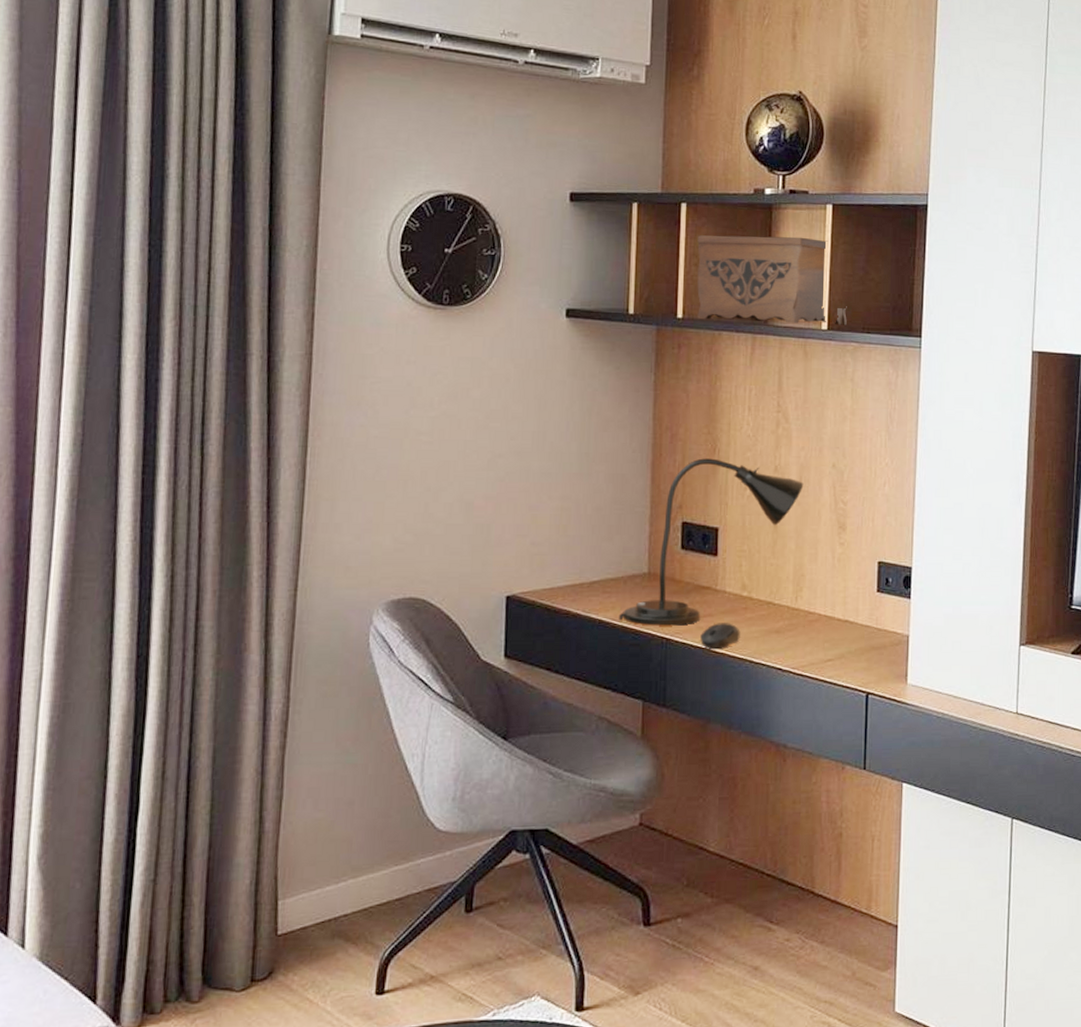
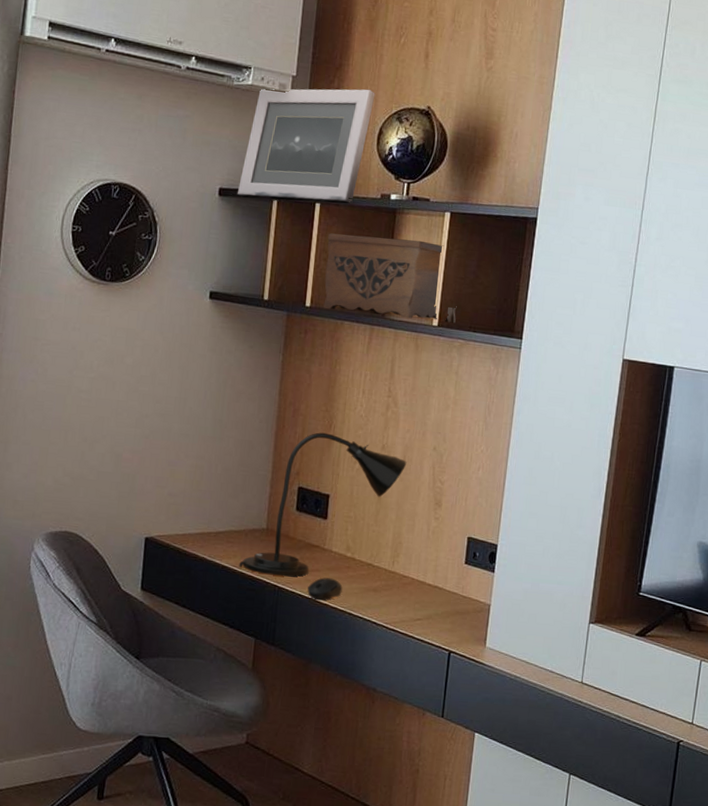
picture frame: none [591,76,740,202] -> present [237,88,375,205]

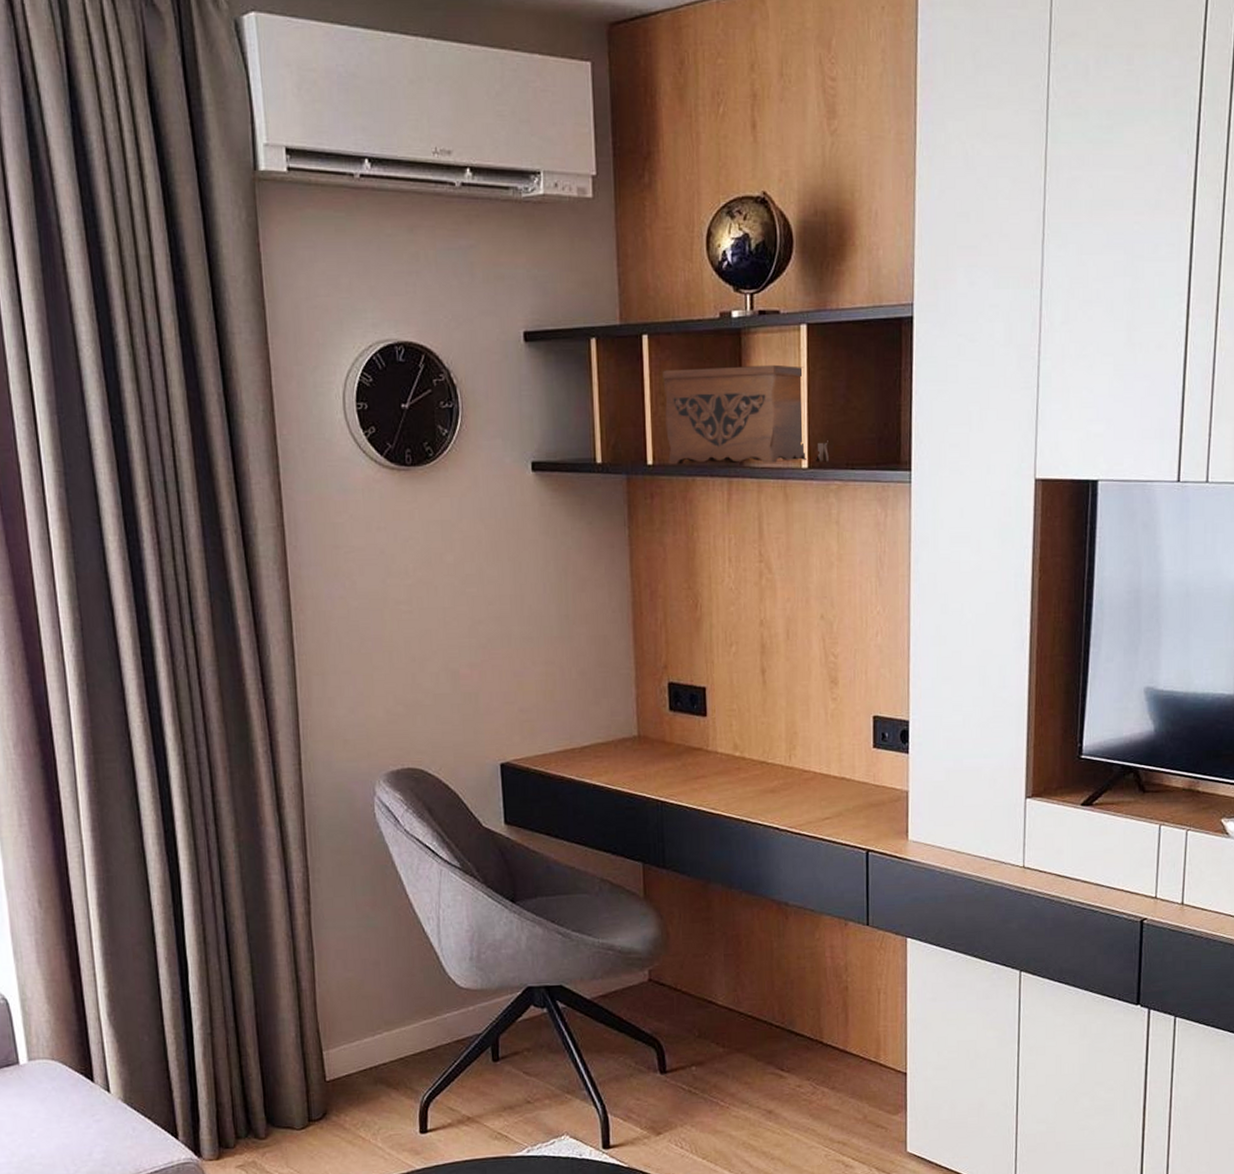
picture frame: present [237,88,375,205] -> none [546,180,697,340]
desk lamp: present [239,432,407,577] -> none [612,615,792,789]
computer mouse: present [307,577,343,600] -> none [695,783,735,810]

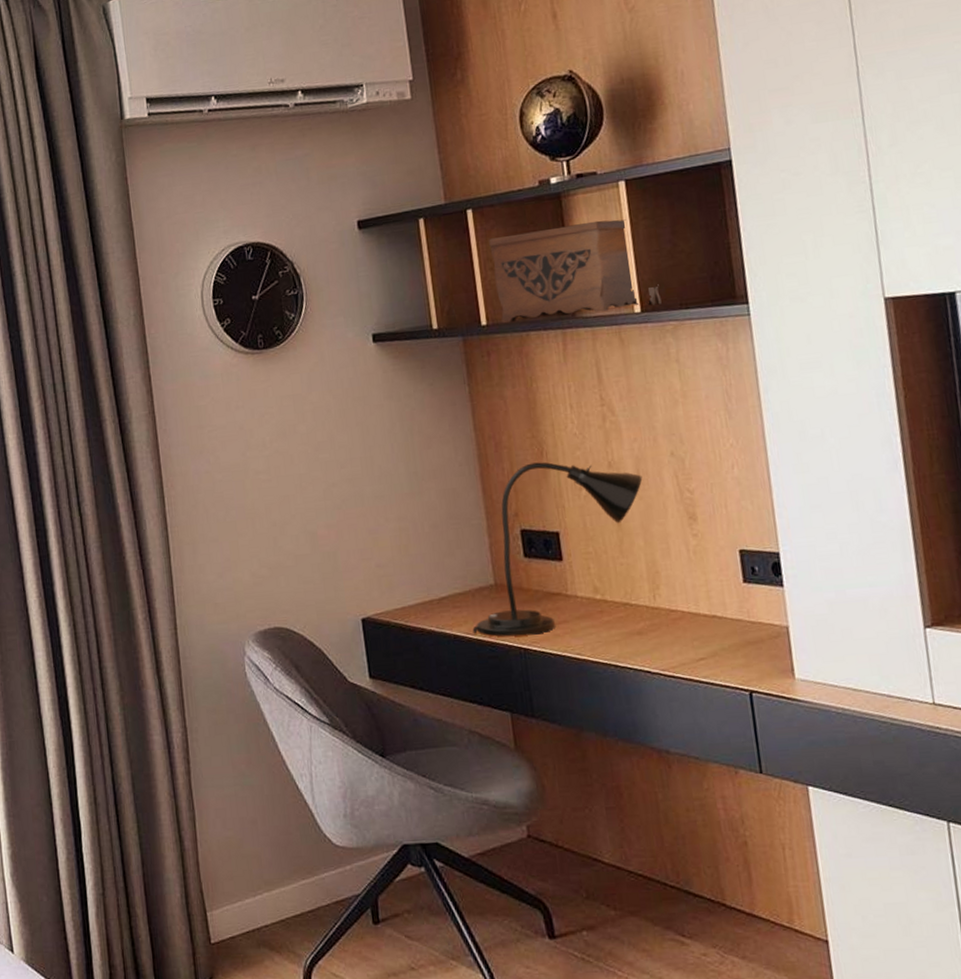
desk lamp: none [612,615,792,789] -> present [472,462,643,637]

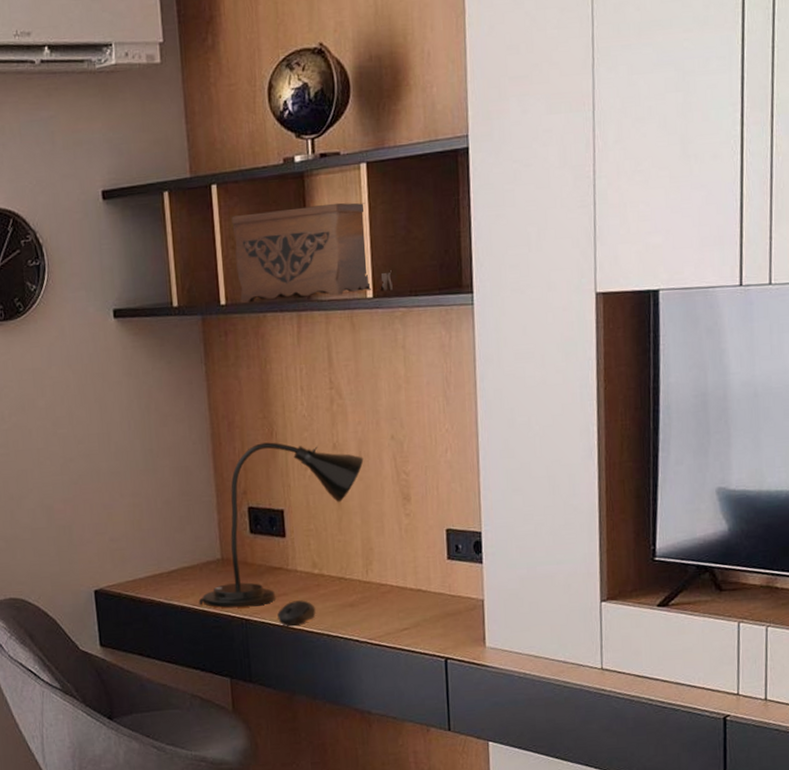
computer mouse: none [558,628,601,656] -> present [277,600,316,626]

